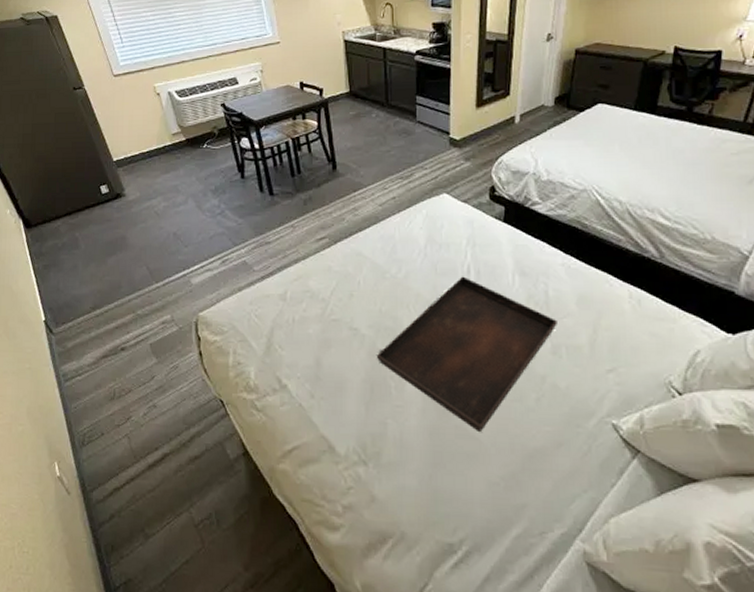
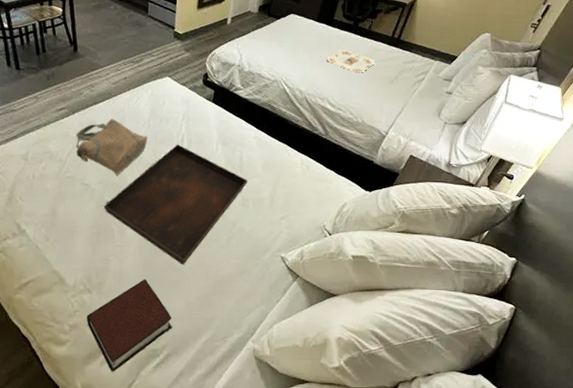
tote bag: none [339,247,424,317] -> present [76,118,147,175]
bible: none [363,449,471,570] -> present [86,278,172,372]
serving tray: none [652,143,724,173] -> present [326,49,376,73]

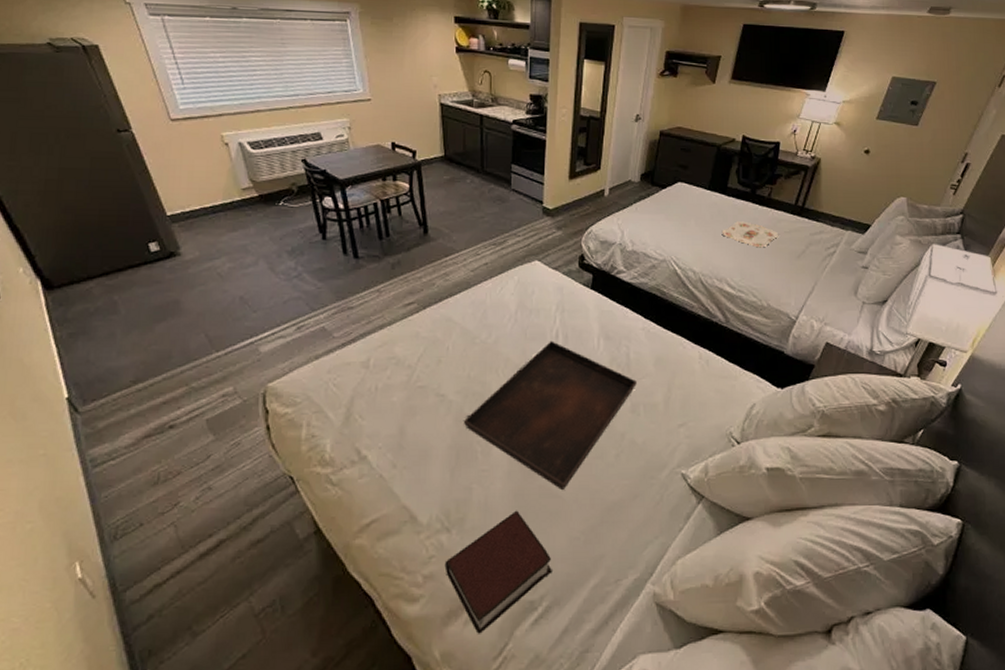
tote bag: present [76,118,147,175] -> none [428,312,514,382]

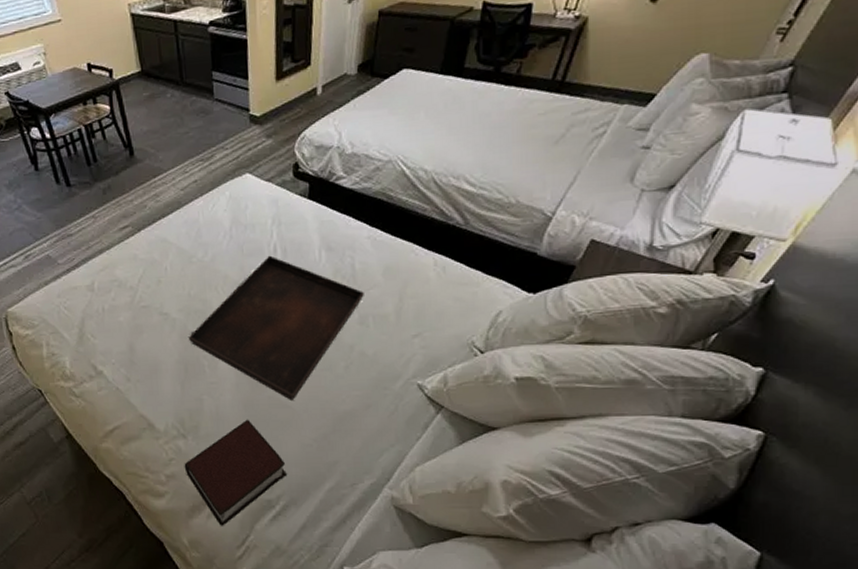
serving tray: present [721,221,779,248] -> none [458,106,531,136]

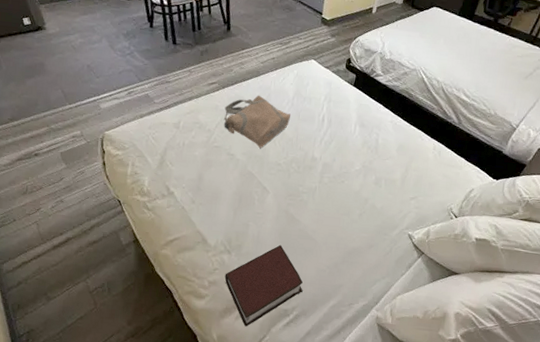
tote bag: none [145,232,231,300] -> present [224,95,290,148]
serving tray: present [189,255,364,400] -> none [247,123,382,234]

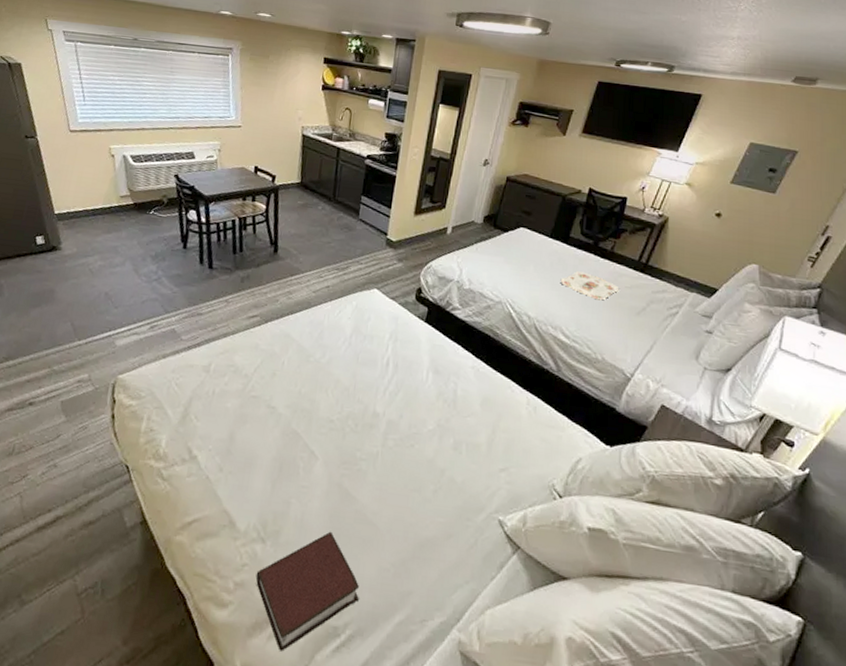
tote bag: present [224,95,290,148] -> none [264,331,347,400]
serving tray: none [465,43,513,67] -> present [560,271,619,301]

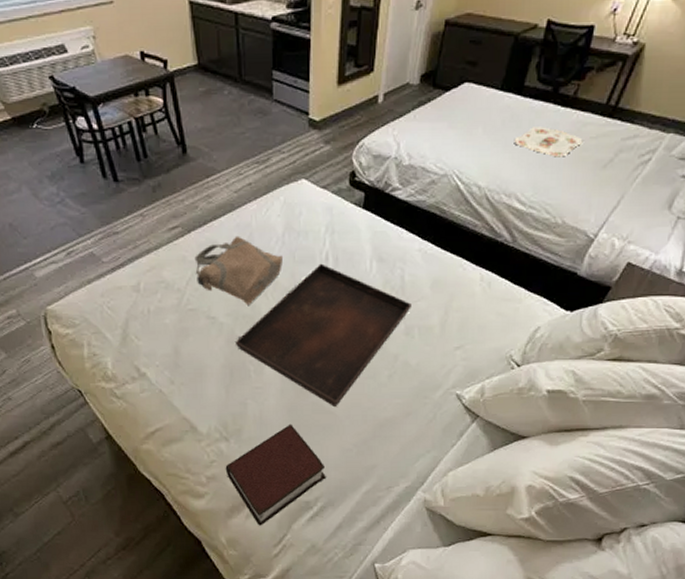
tote bag: none [264,331,347,400] -> present [194,236,282,305]
serving tray: none [290,368,462,518] -> present [236,263,411,406]

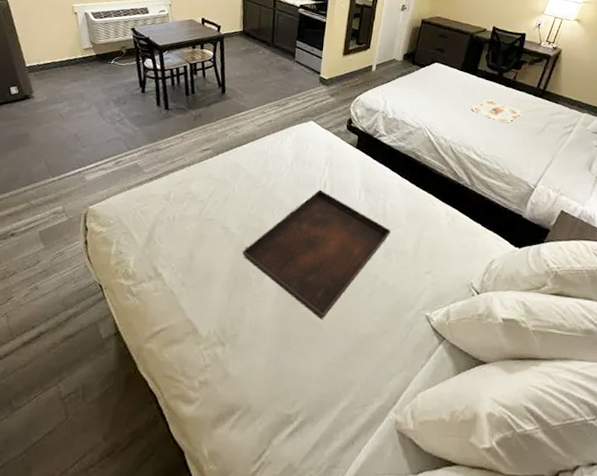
tote bag: present [194,236,282,305] -> none [218,160,290,220]
bible: present [225,424,326,526] -> none [217,333,308,439]

